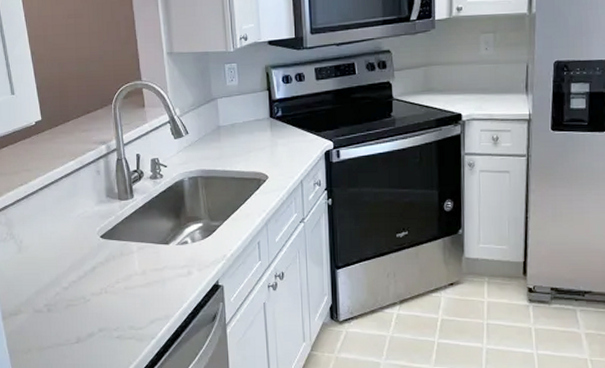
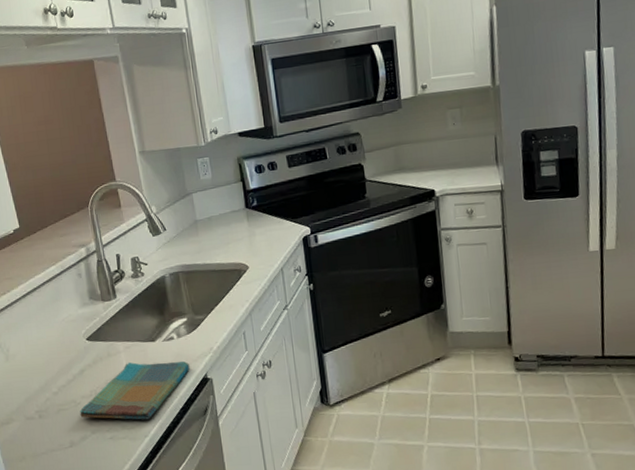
dish towel: none [88,262,202,322] -> present [80,361,190,420]

